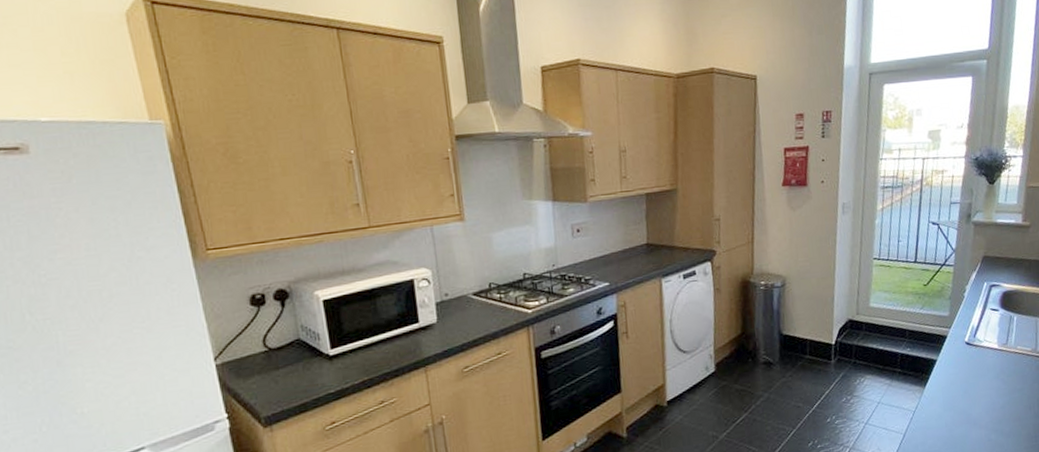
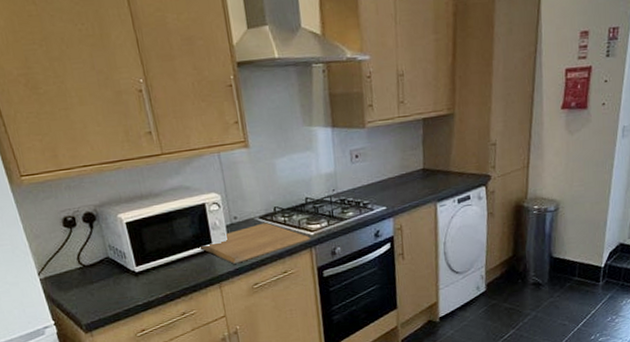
chopping board: none [403,299,529,347] -> present [198,222,312,265]

